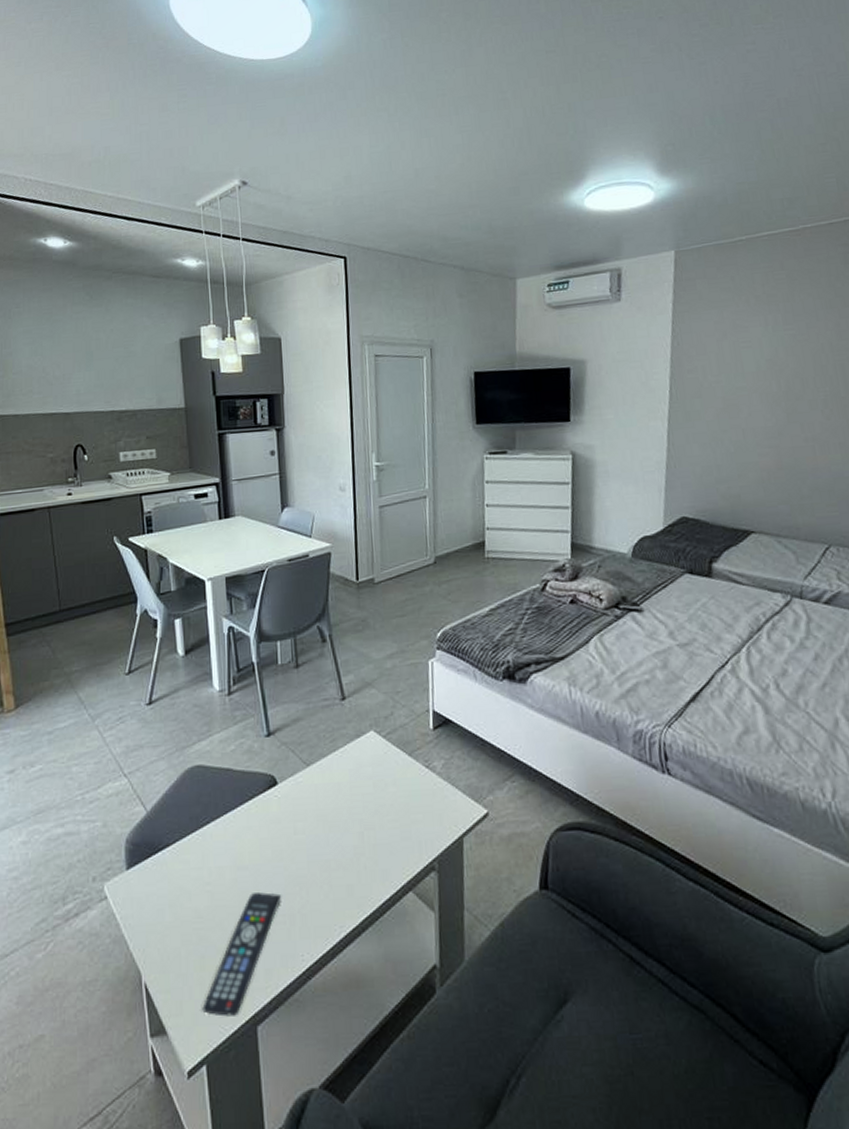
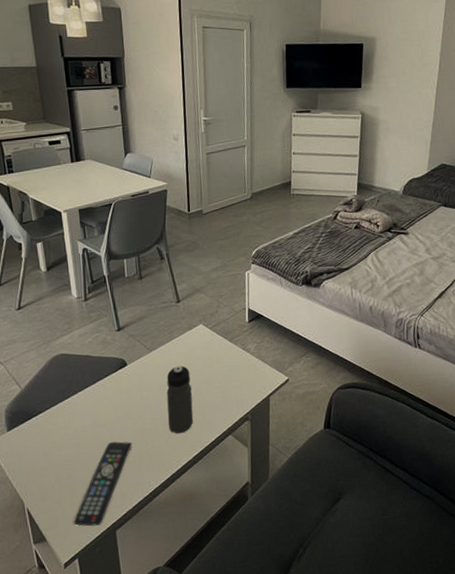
water bottle: none [327,788,362,886] -> present [166,366,194,434]

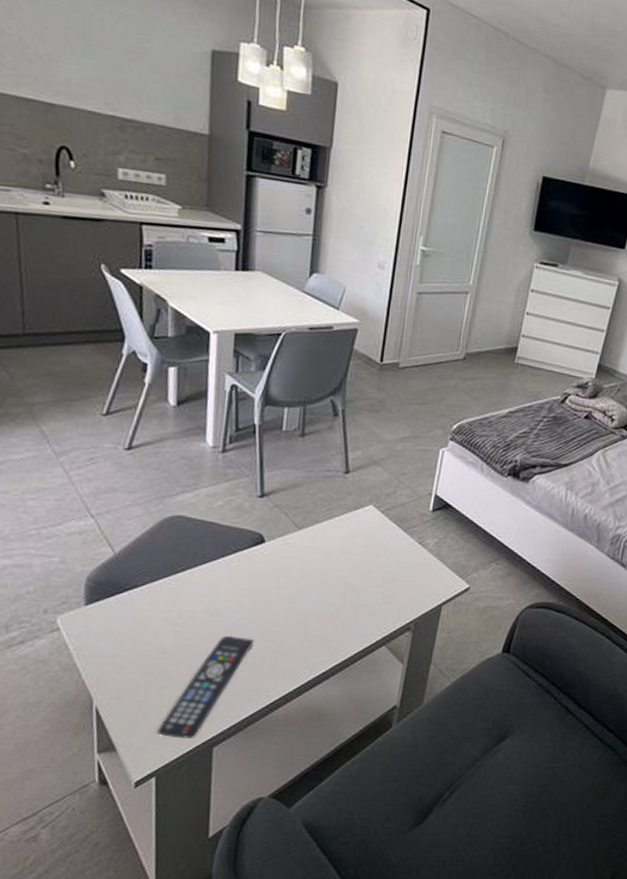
water bottle: present [166,366,194,434] -> none [305,552,346,637]

